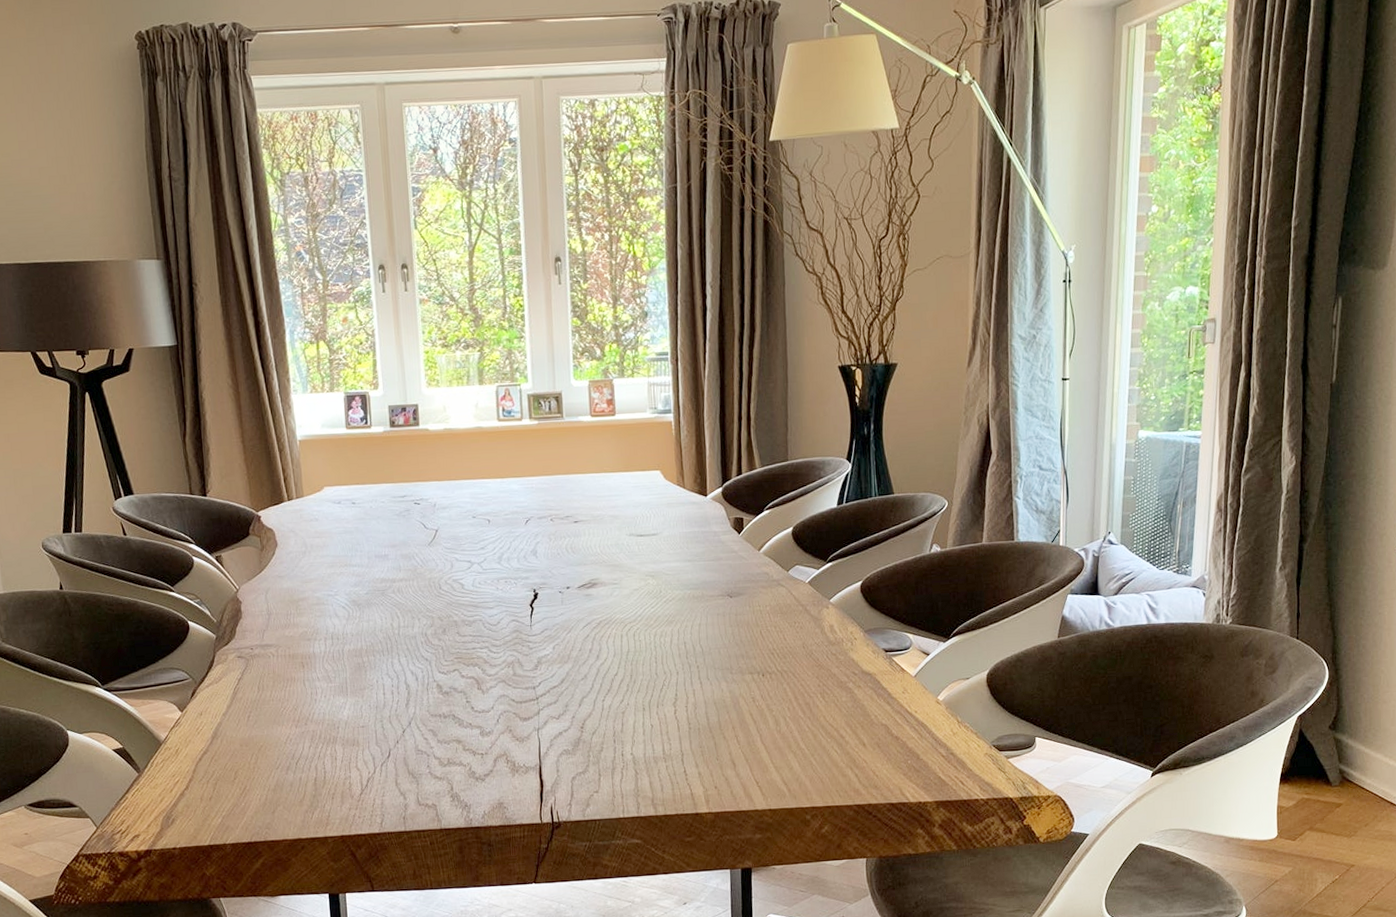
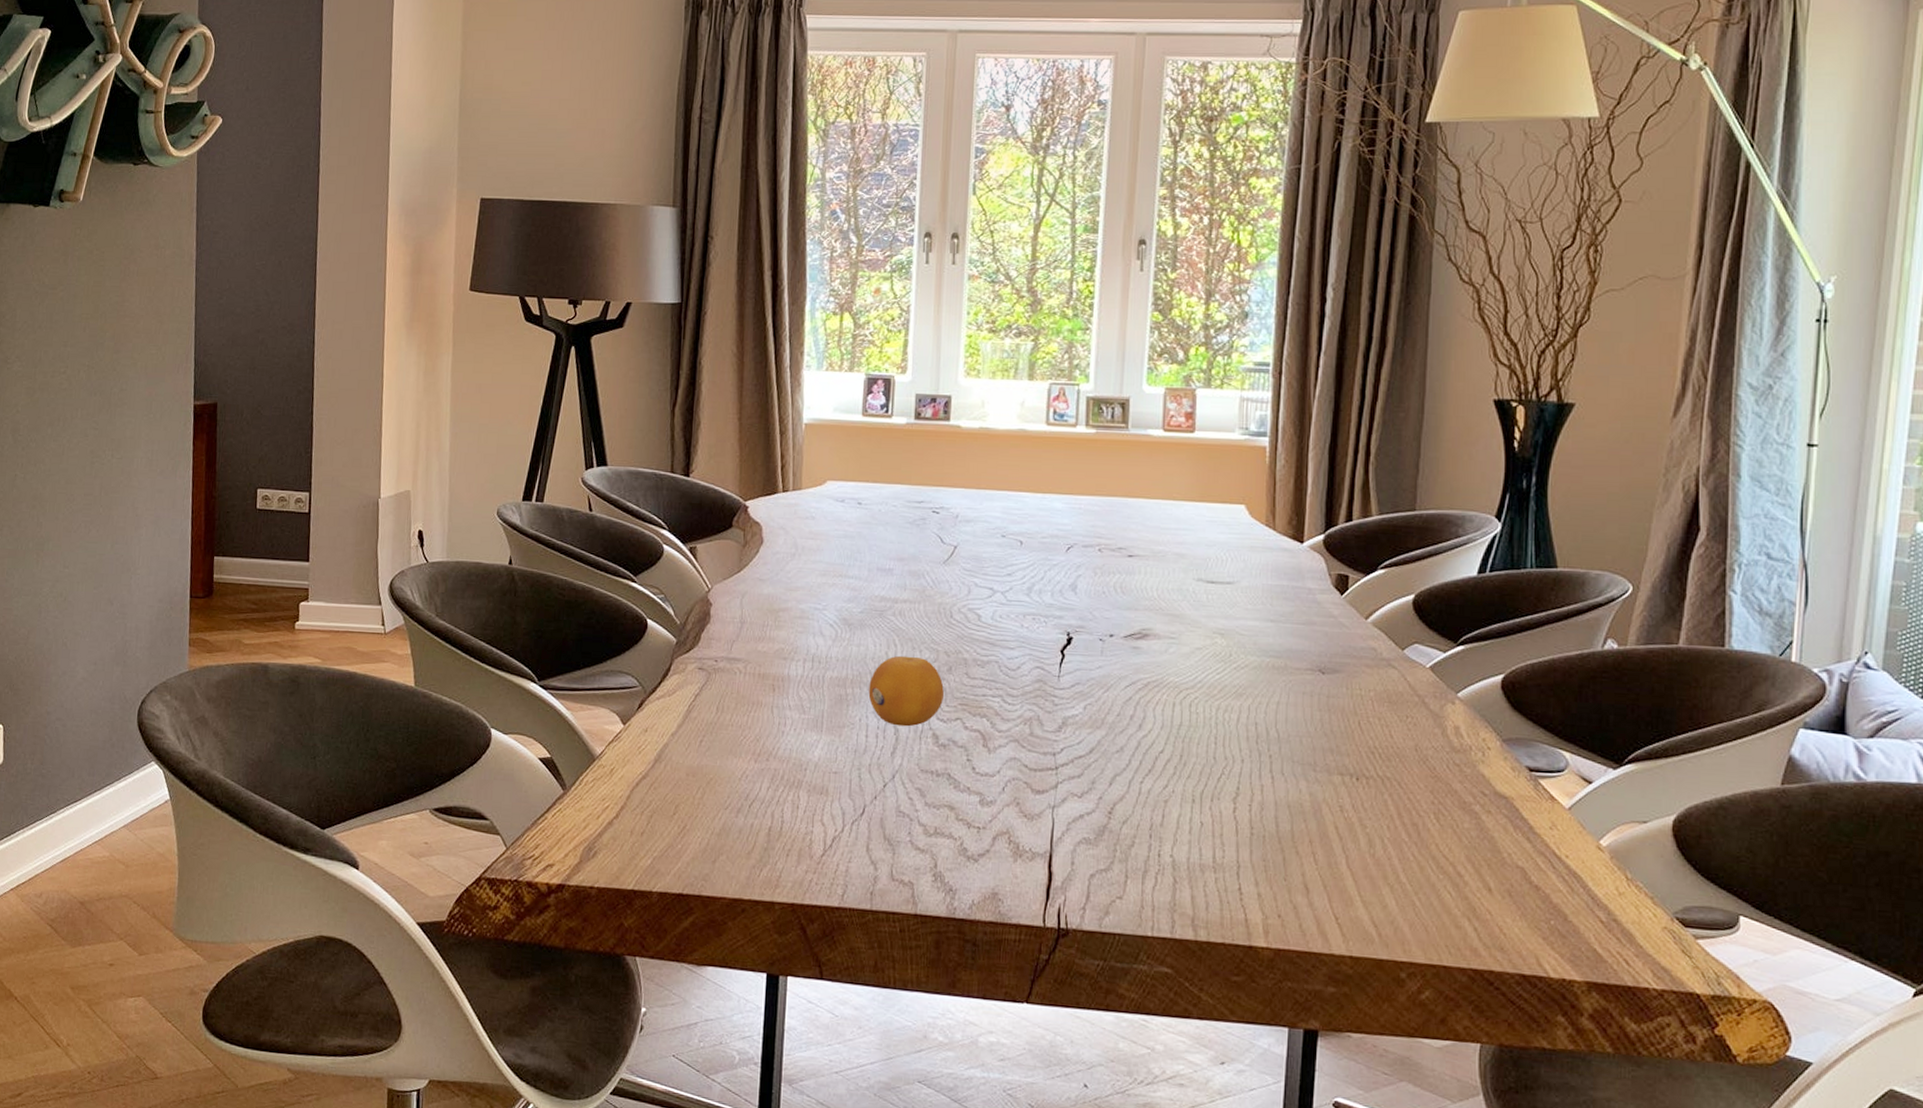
fruit: none [380,624,442,682] -> present [868,655,944,727]

